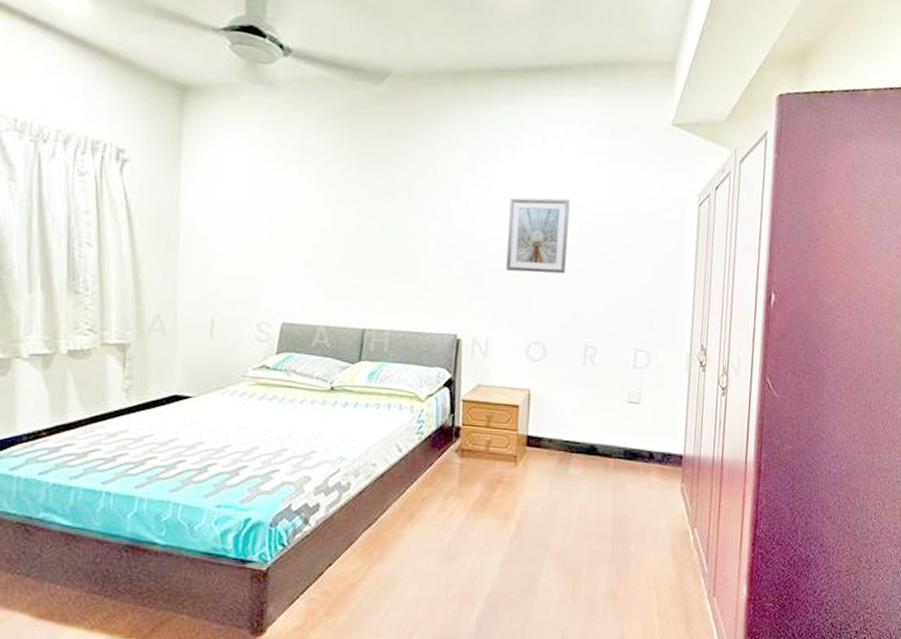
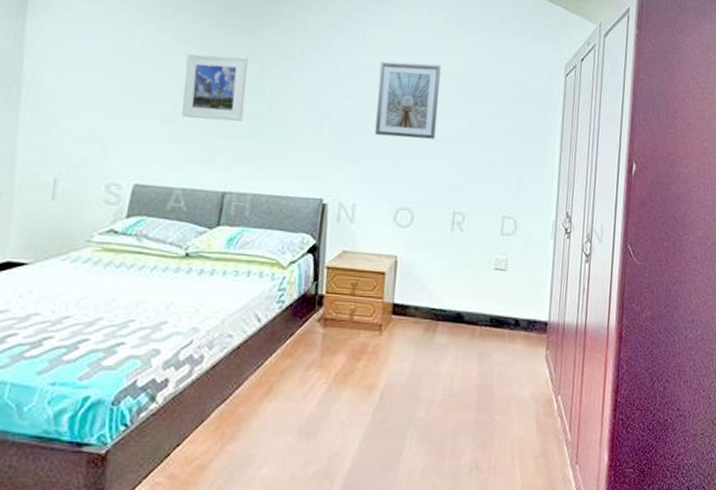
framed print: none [323,197,382,261] -> present [182,53,248,122]

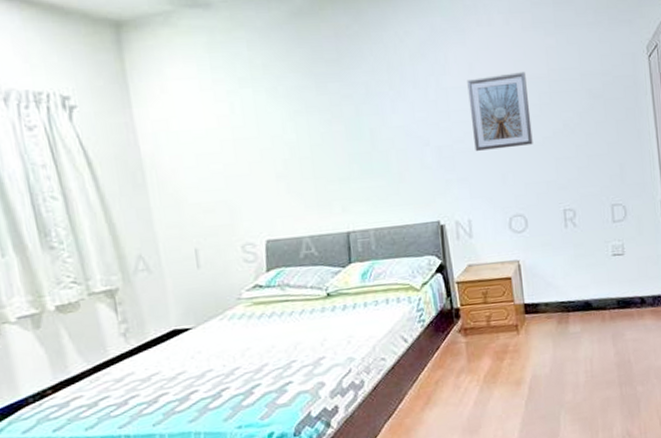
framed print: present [182,53,248,122] -> none [285,102,350,171]

